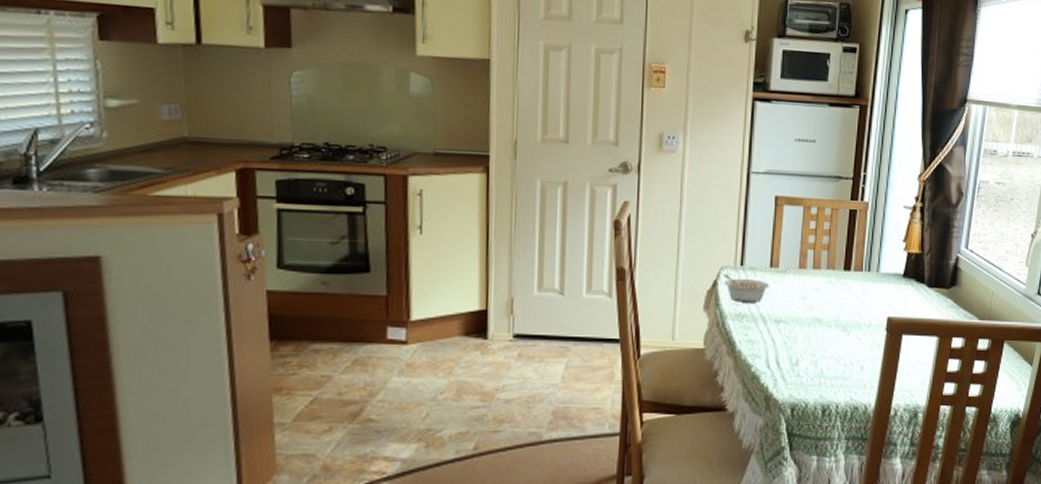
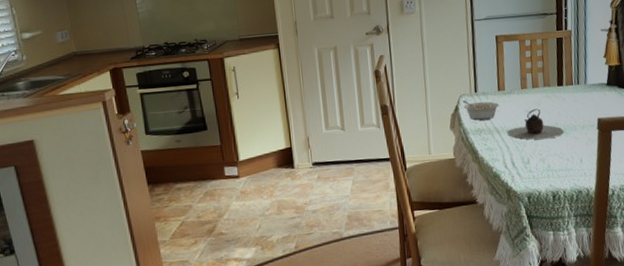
teapot: none [775,296,845,335] -> present [507,108,564,140]

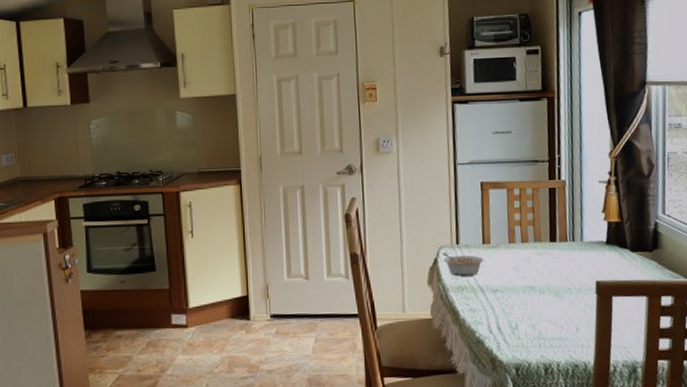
teapot: present [507,108,564,140] -> none [492,266,558,302]

